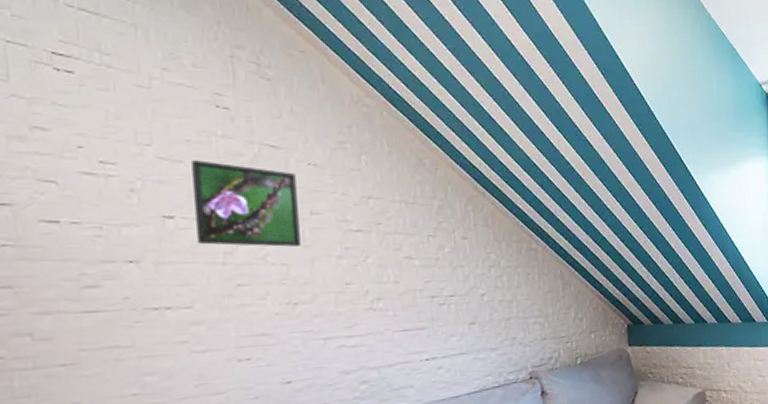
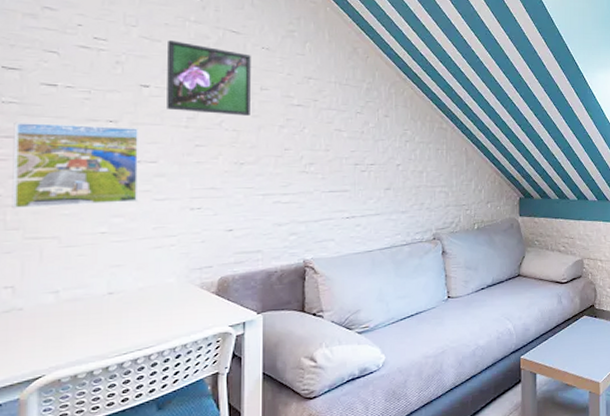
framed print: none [10,267,174,373] -> present [12,122,139,209]

